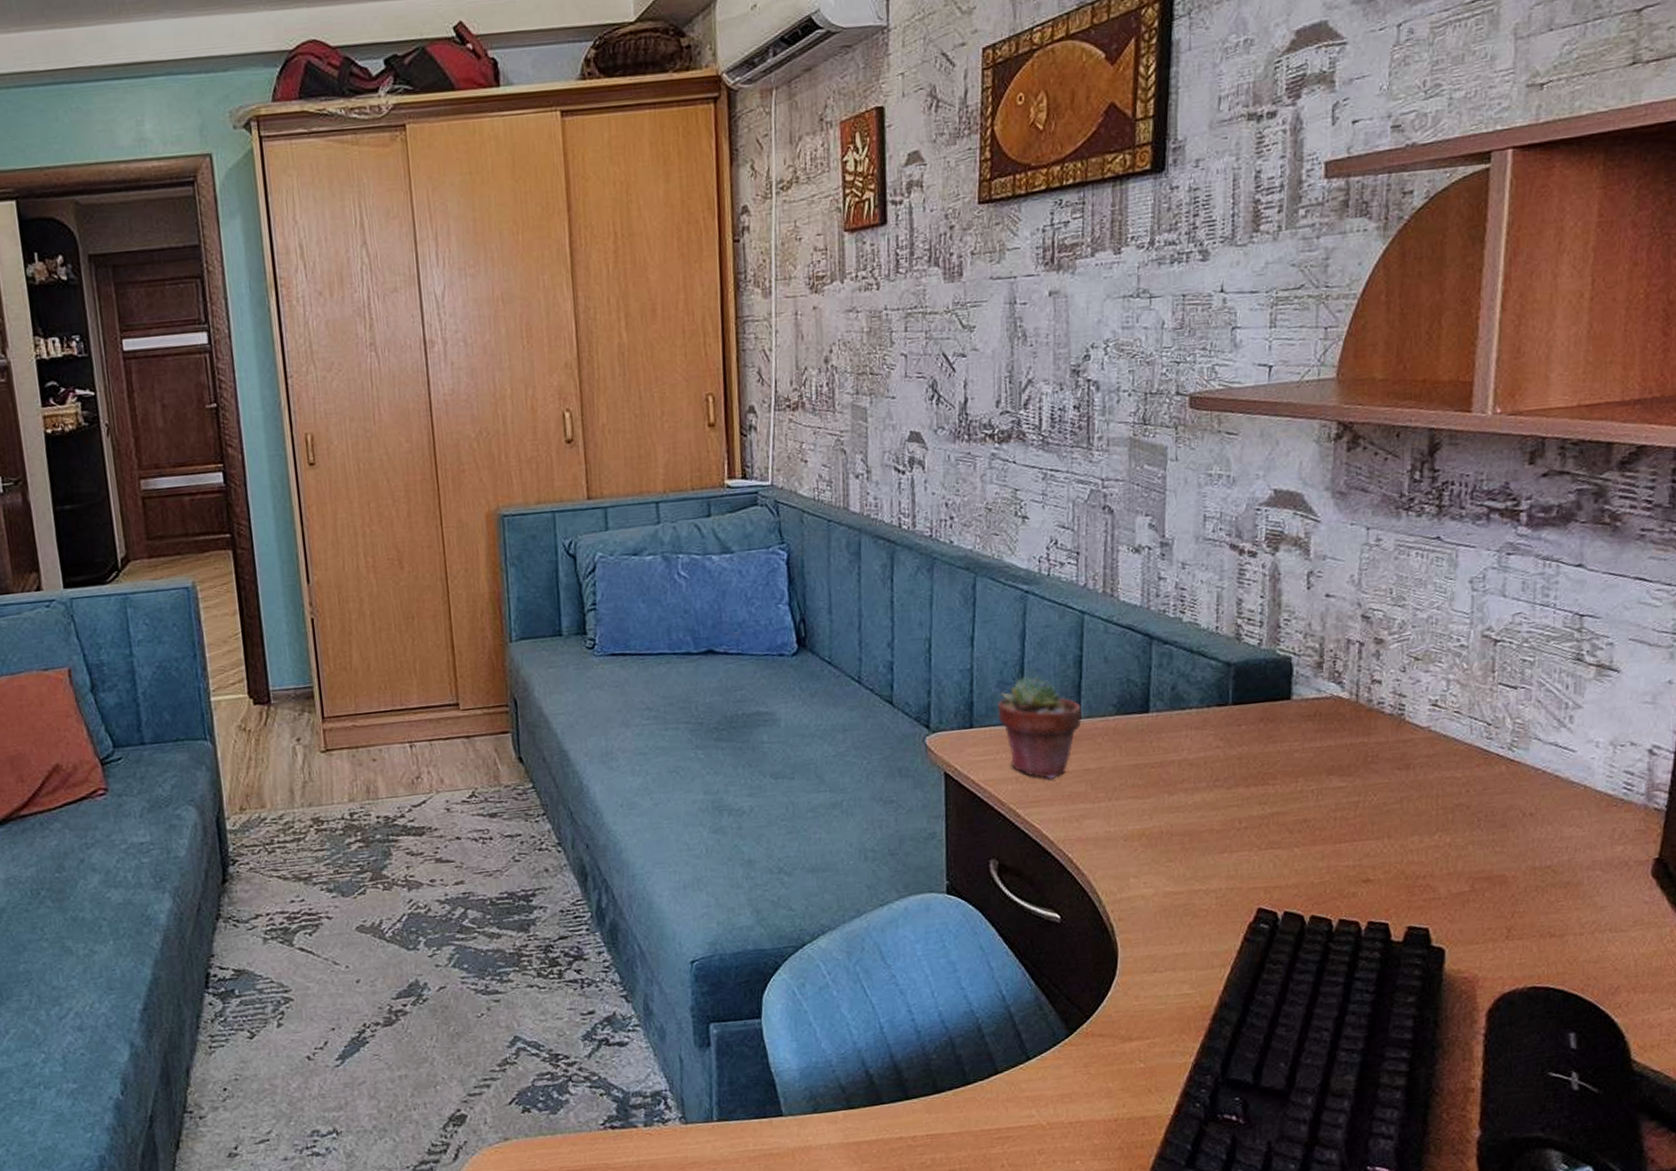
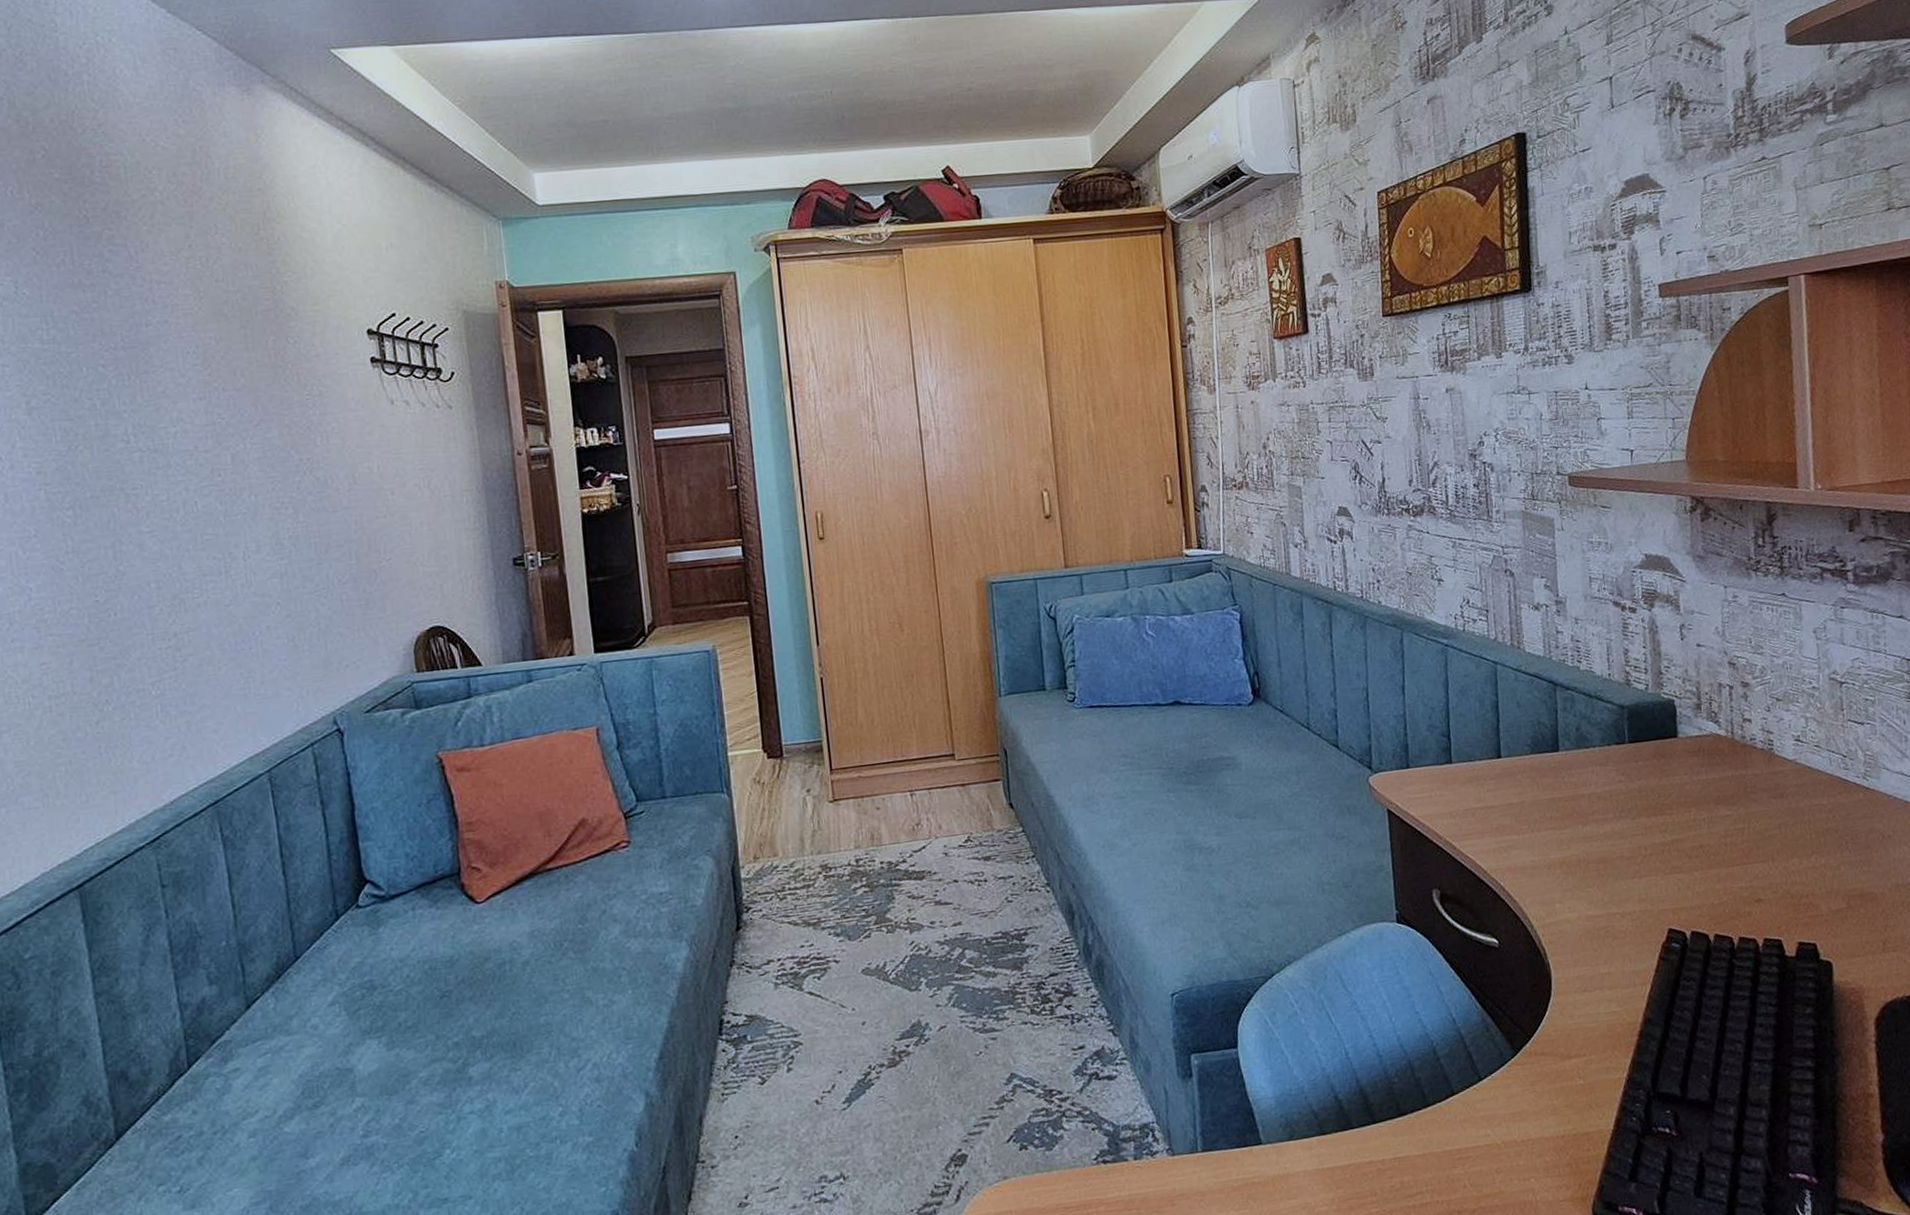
potted succulent: present [998,676,1083,780] -> none [1429,720,1503,814]

